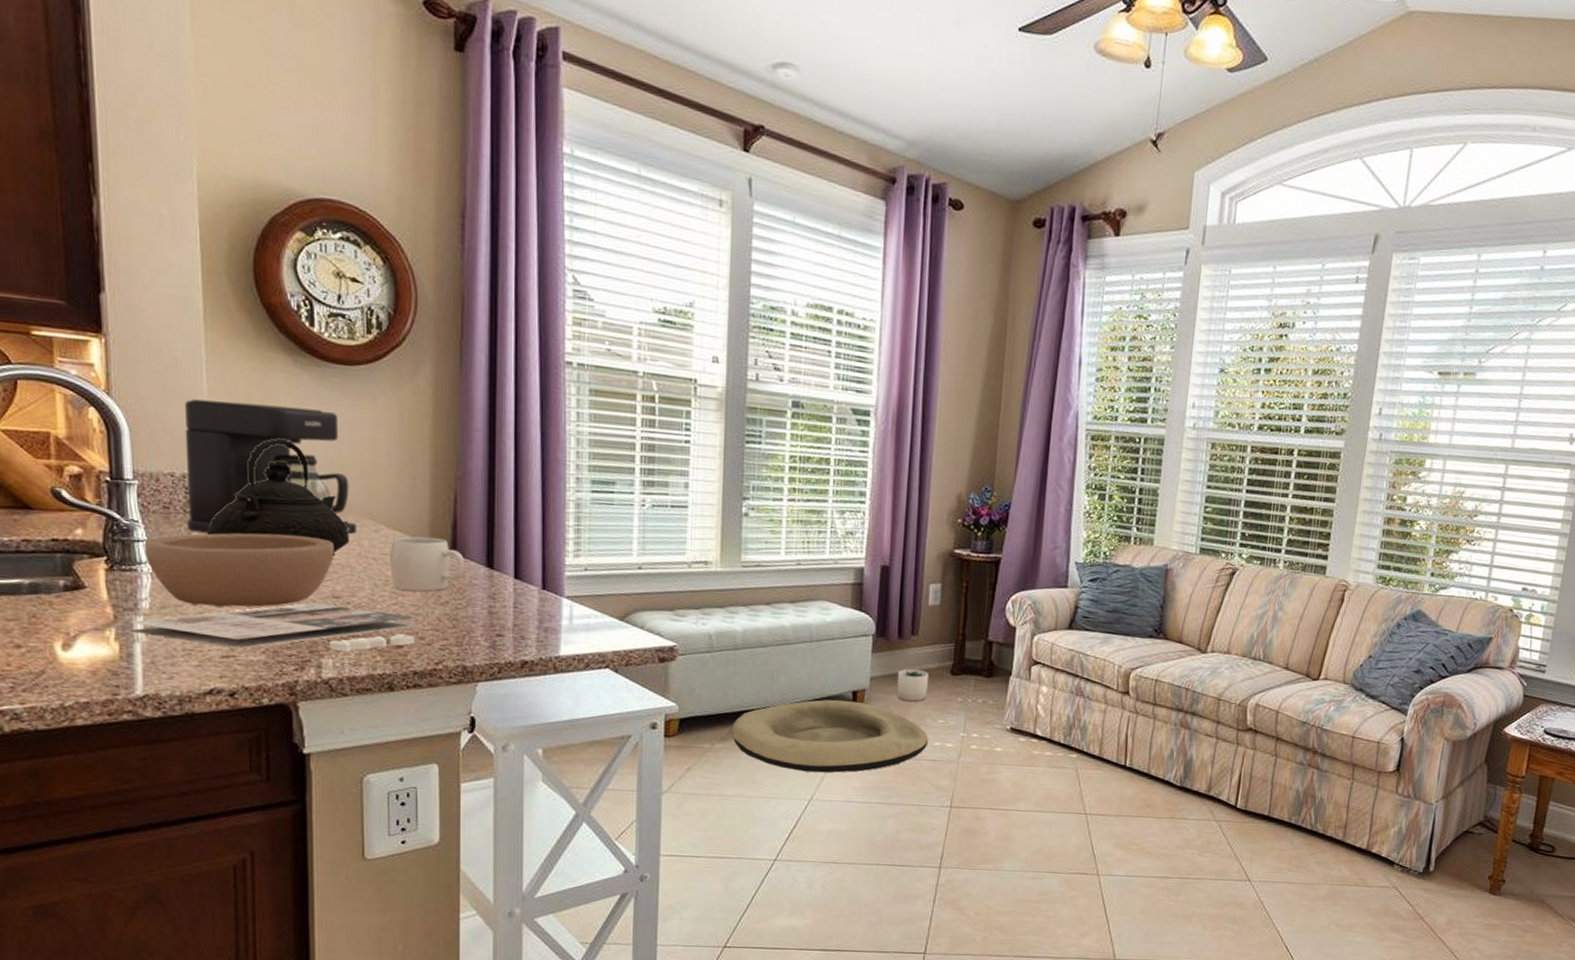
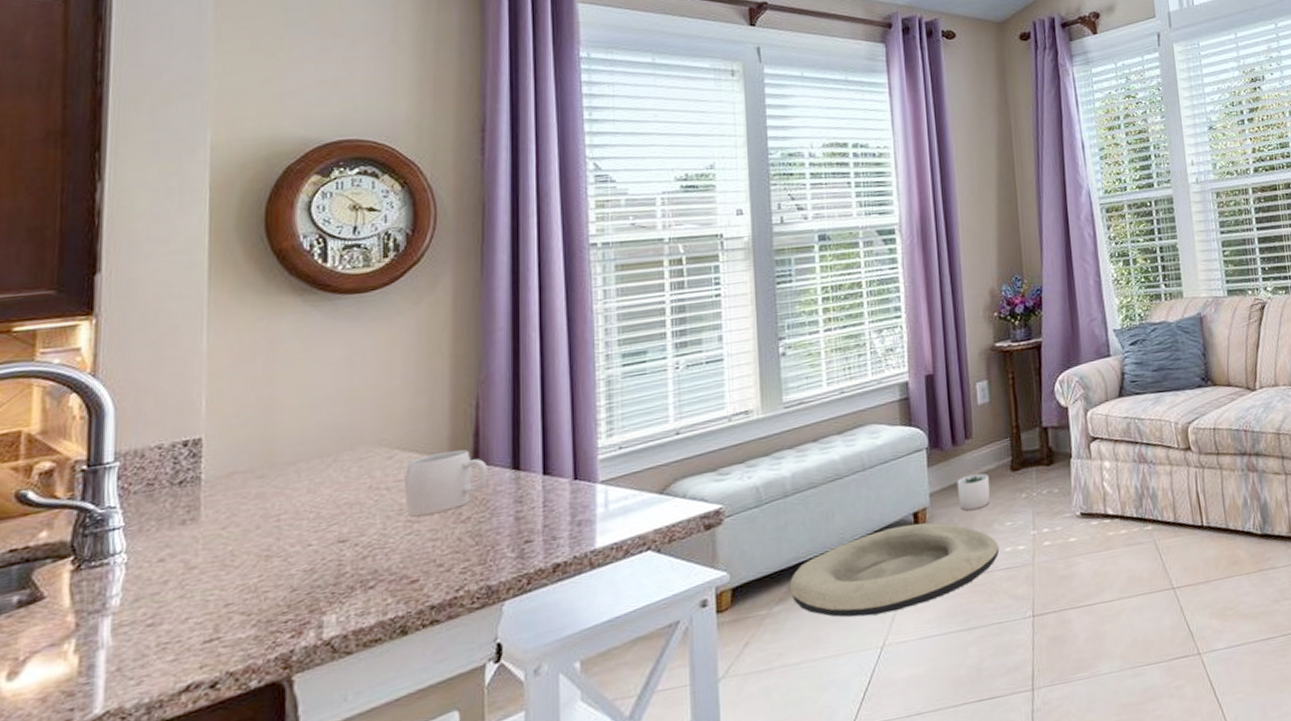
magazine: present [128,603,417,653] -> none [92,542,435,638]
bowl: present [144,532,334,607] -> none [120,479,342,589]
coffee maker: present [185,399,358,535] -> none [172,344,369,505]
teakettle: present [208,439,350,556] -> none [197,382,360,504]

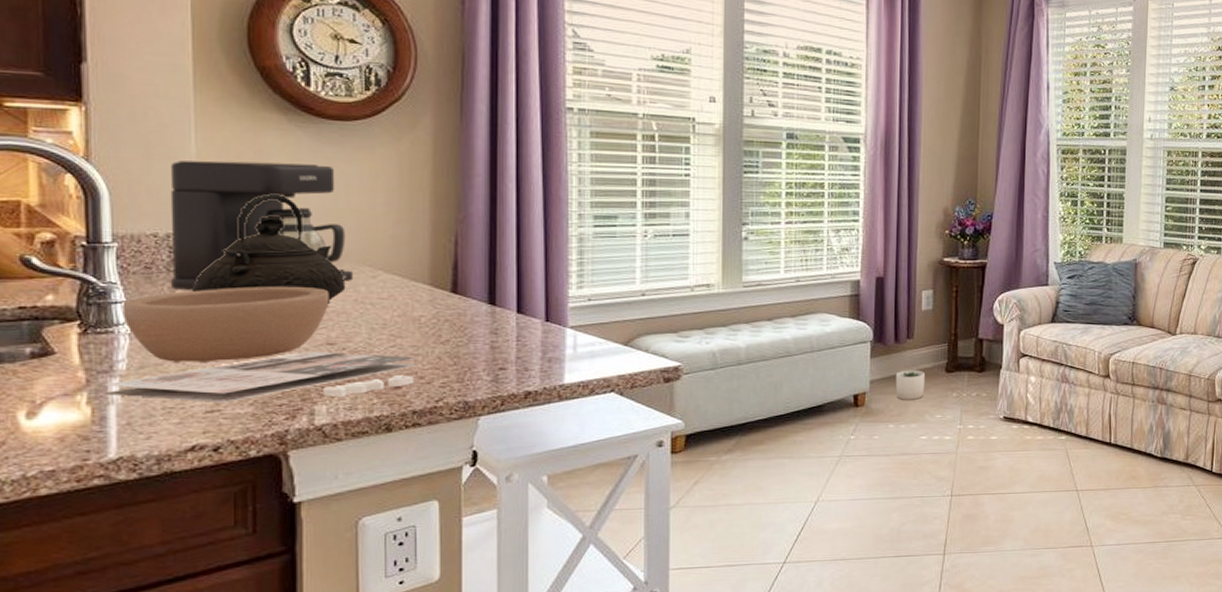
magazine: none [92,542,435,638] -> present [102,351,416,403]
bowl: none [120,479,342,589] -> present [122,286,329,362]
coffee maker: none [172,344,369,505] -> present [170,160,354,290]
teakettle: none [197,382,360,504] -> present [193,194,346,304]
mug: present [405,450,488,517] -> none [389,280,466,333]
dog bed: present [789,522,1000,617] -> none [737,404,928,475]

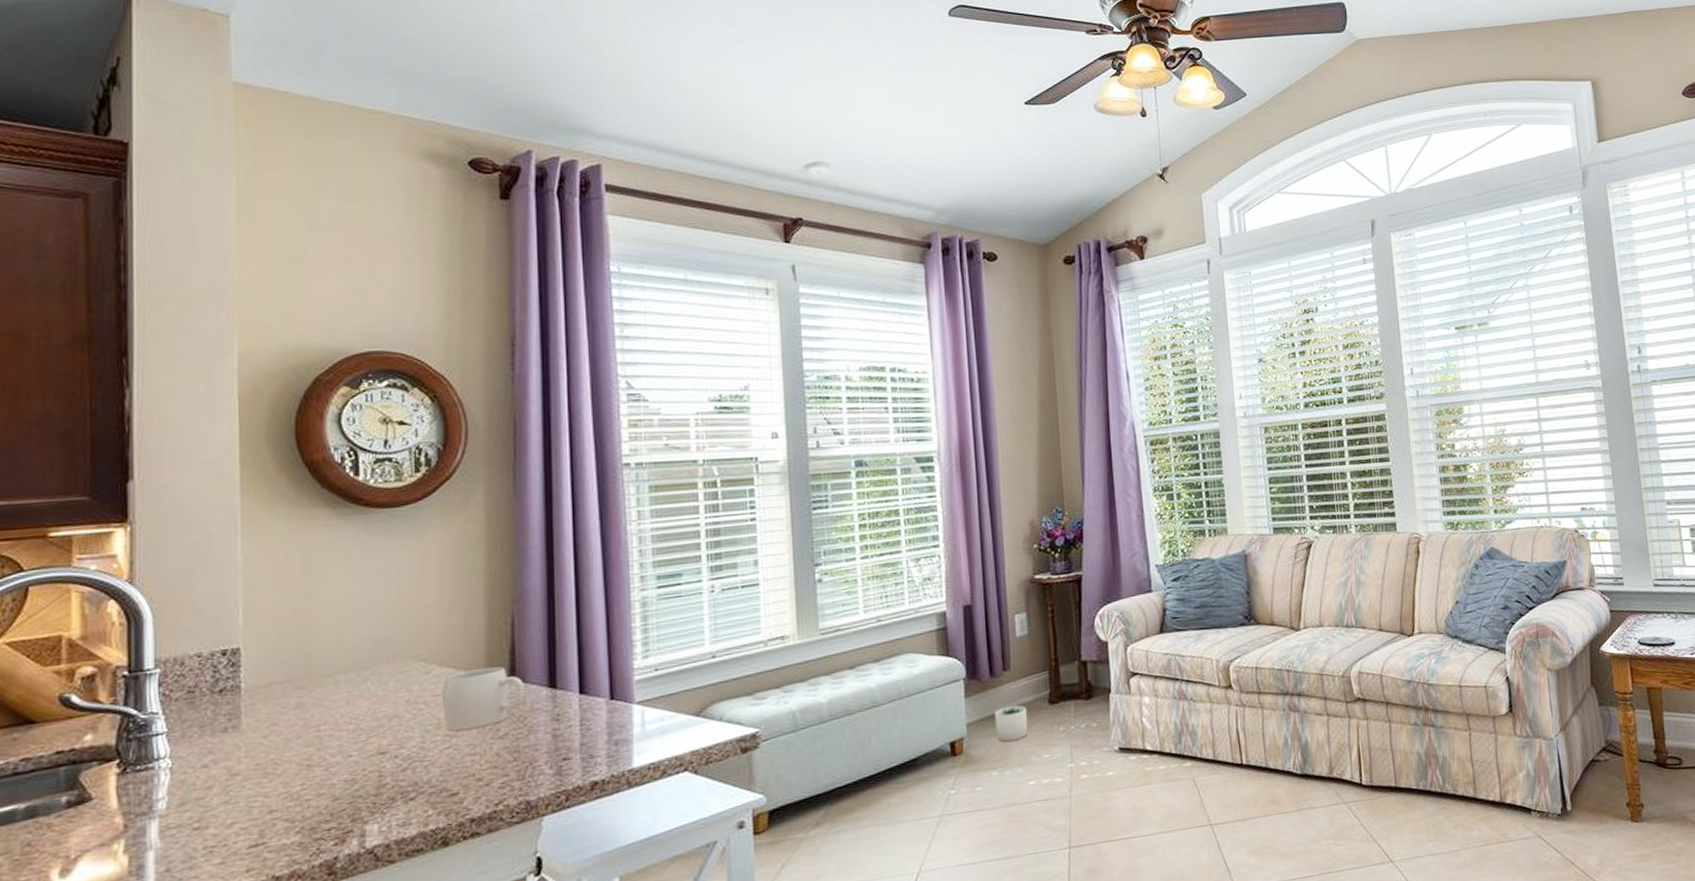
magazine: present [102,351,416,403] -> none [141,756,473,840]
bowl: present [122,286,329,362] -> none [164,692,380,795]
coffee maker: present [170,160,354,290] -> none [214,558,406,713]
teakettle: present [193,194,346,304] -> none [237,595,398,712]
mug: none [389,280,466,333] -> present [443,667,525,732]

